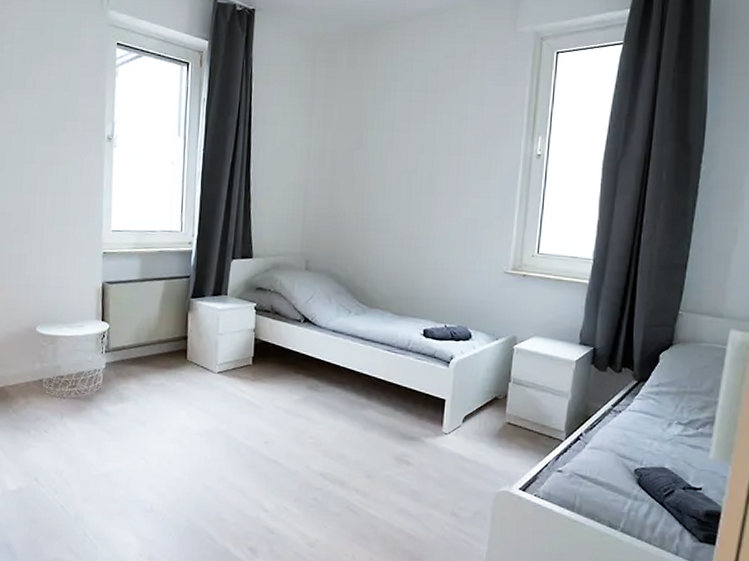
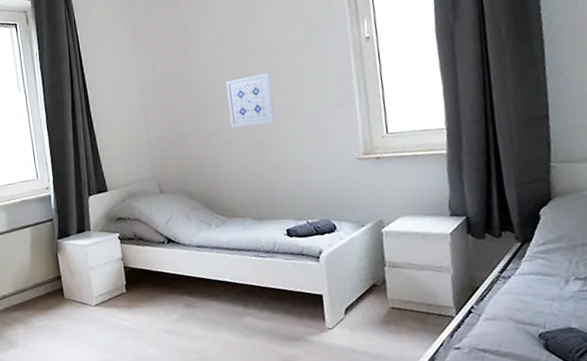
wall art: none [389,169,439,221] -> present [226,73,275,128]

